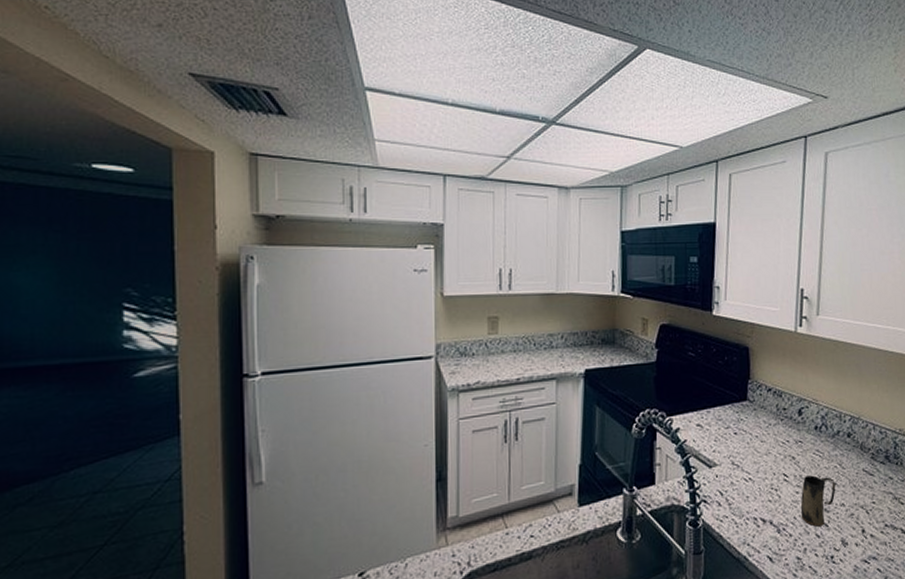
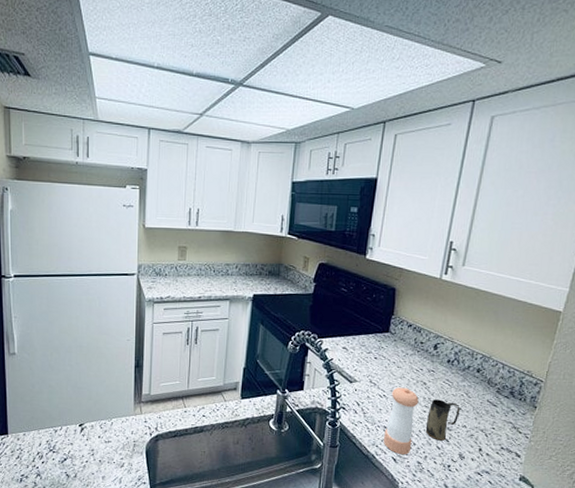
pepper shaker: none [754,465,789,552] -> present [383,387,419,455]

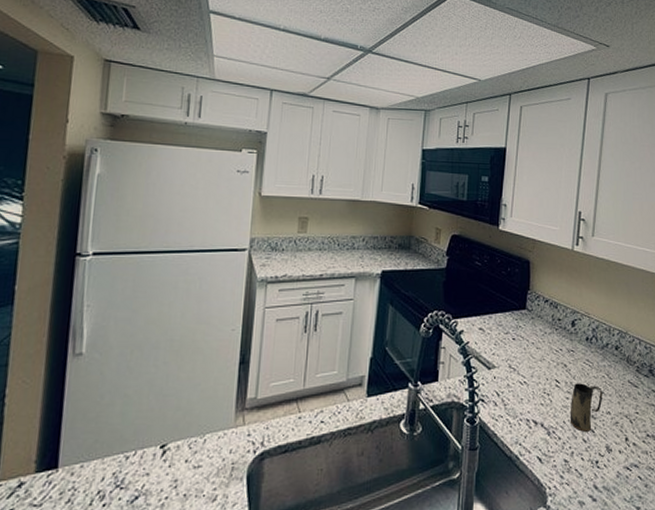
pepper shaker: present [383,387,419,455] -> none [526,371,561,453]

